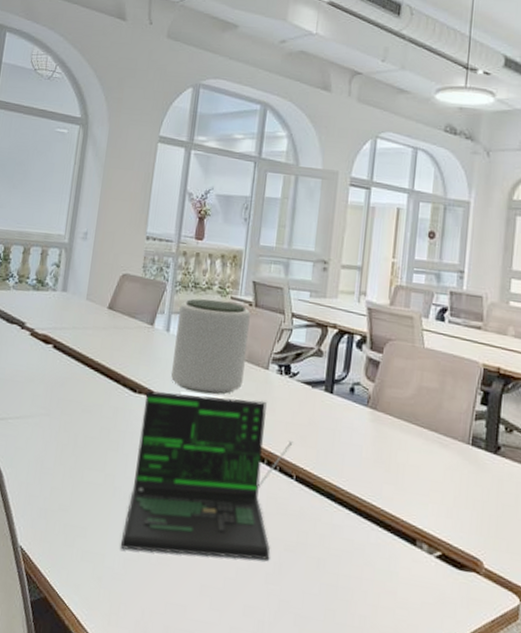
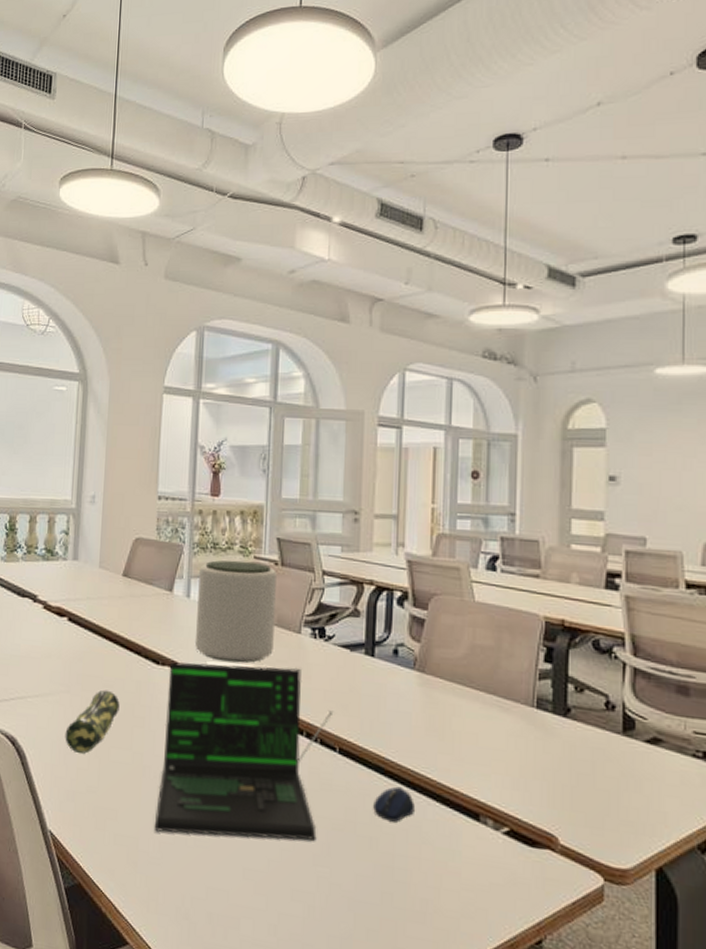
pencil case: none [41,414,97,474] -> present [65,690,120,754]
computer mouse: none [323,512,360,545] -> present [373,786,415,822]

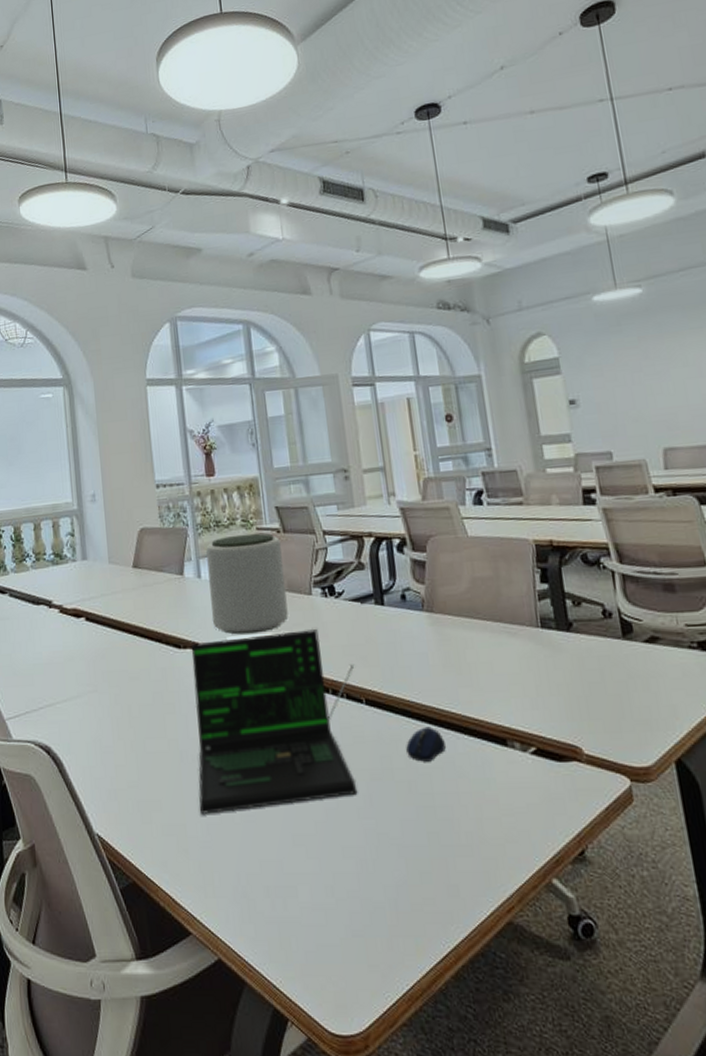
pencil case: present [65,690,120,754] -> none [98,682,149,750]

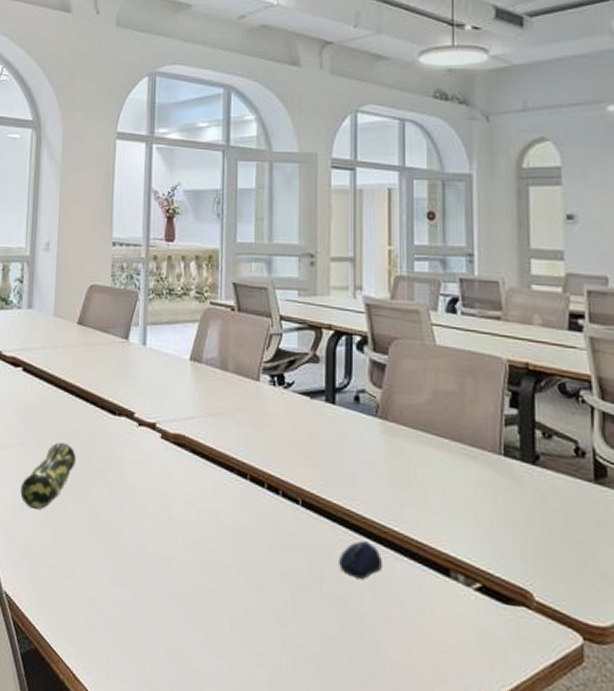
pencil case: none [98,682,149,750] -> present [20,442,76,509]
laptop: present [191,629,358,814] -> none [112,412,295,600]
plant pot: present [206,533,288,635] -> none [151,306,235,412]

